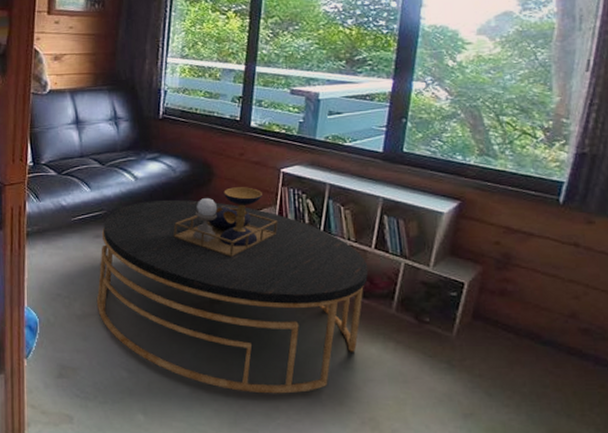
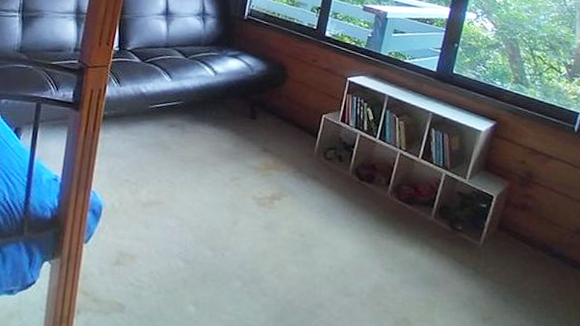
coffee table: present [96,187,369,394] -> none [162,90,414,292]

